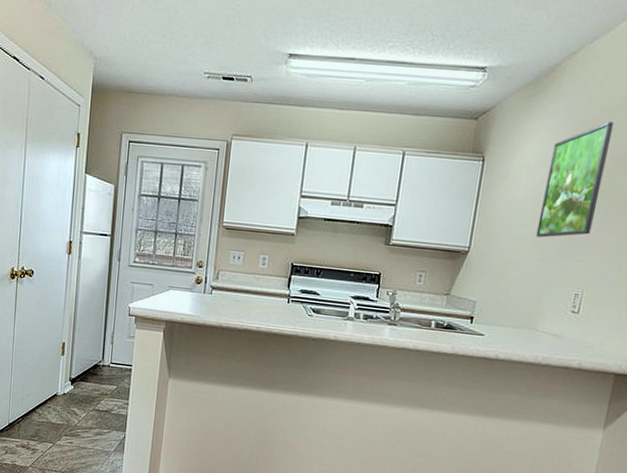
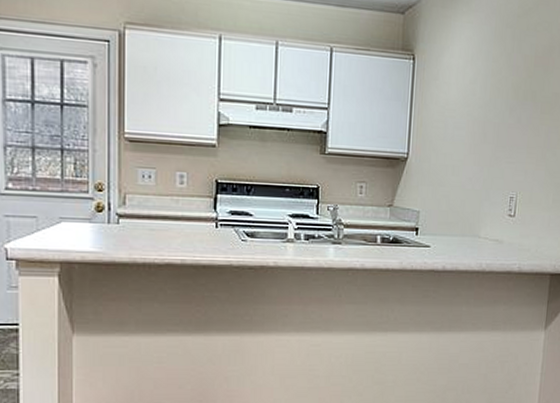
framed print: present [536,121,615,238] -> none [470,20,531,141]

